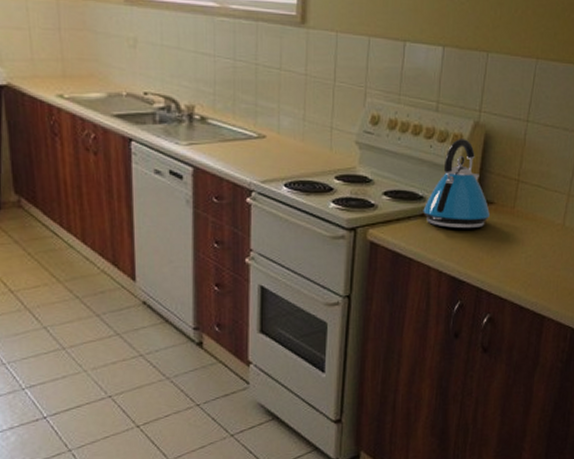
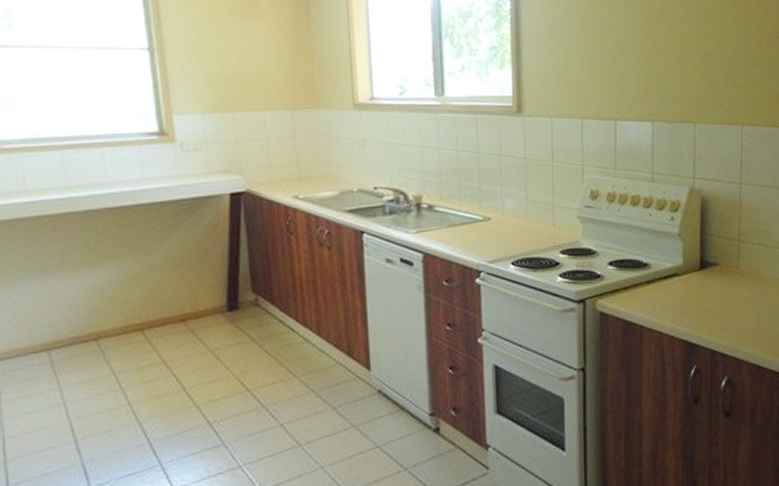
kettle: present [423,139,490,229] -> none [649,205,715,292]

